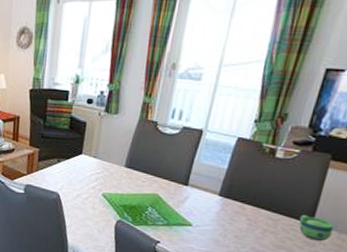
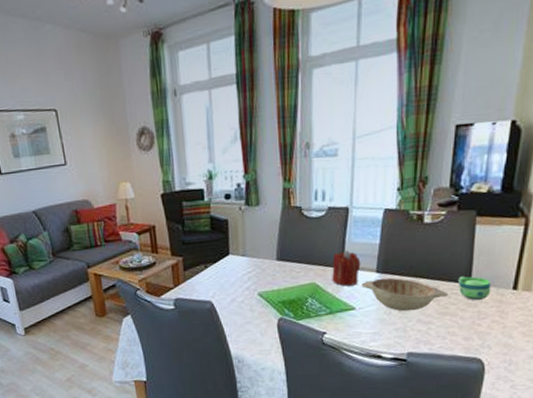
candle: none [174,170,206,204] -> present [332,250,361,286]
decorative bowl: none [200,201,288,239] -> present [360,277,449,312]

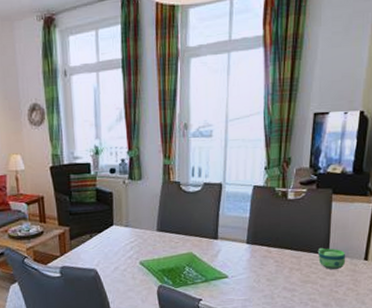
candle: present [332,250,361,286] -> none [207,223,233,256]
decorative bowl: present [360,277,449,312] -> none [232,248,310,280]

